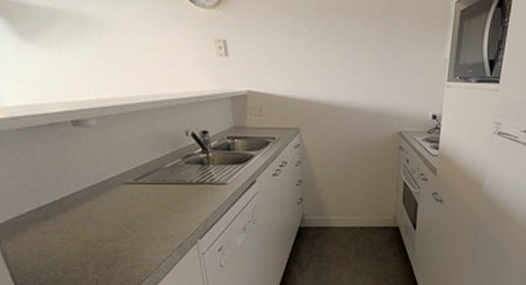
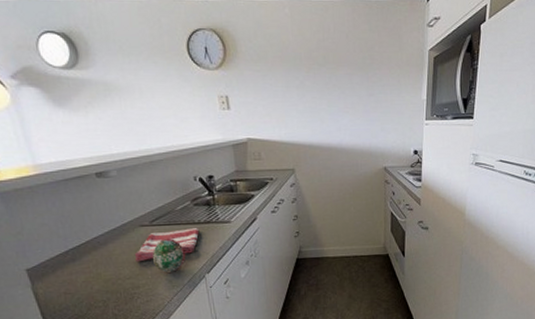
dish towel: none [117,189,192,224] -> present [134,228,200,262]
decorative egg: none [138,198,176,236] -> present [153,237,186,273]

